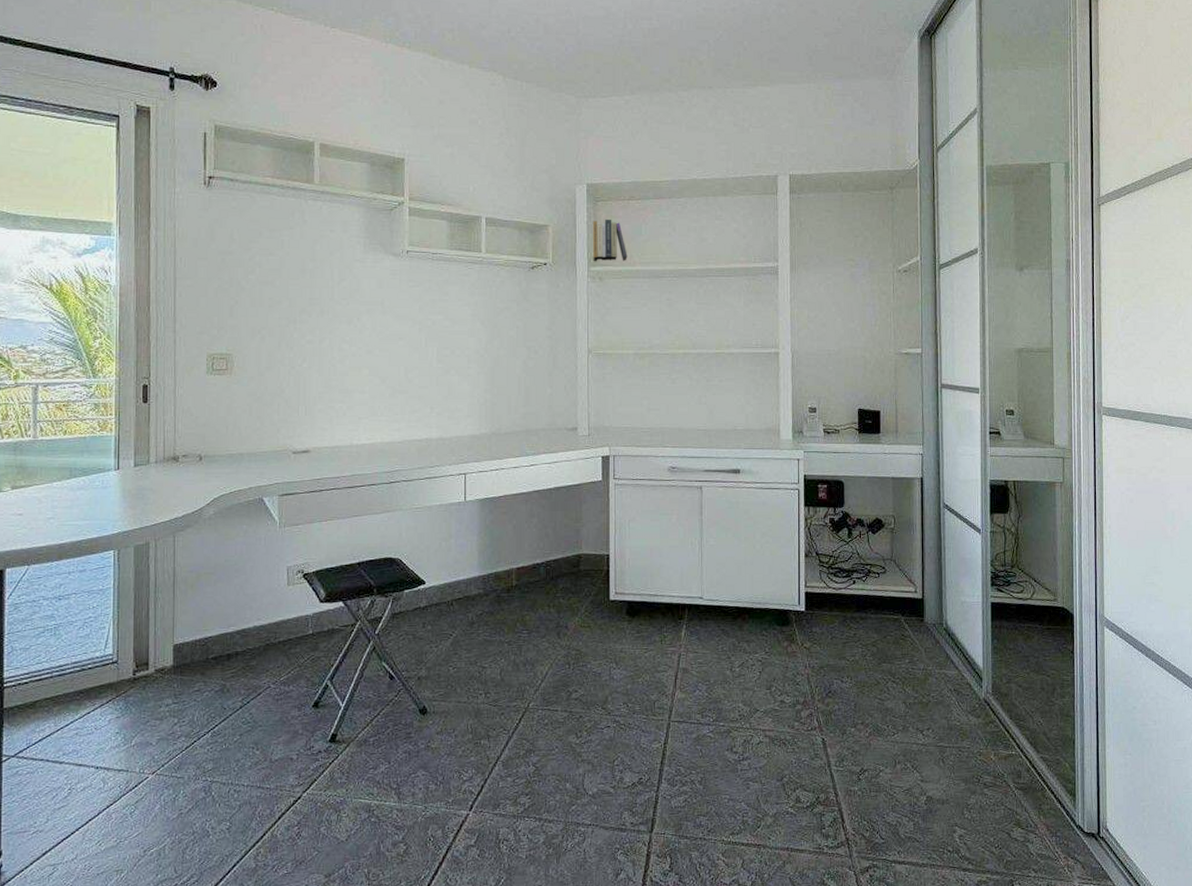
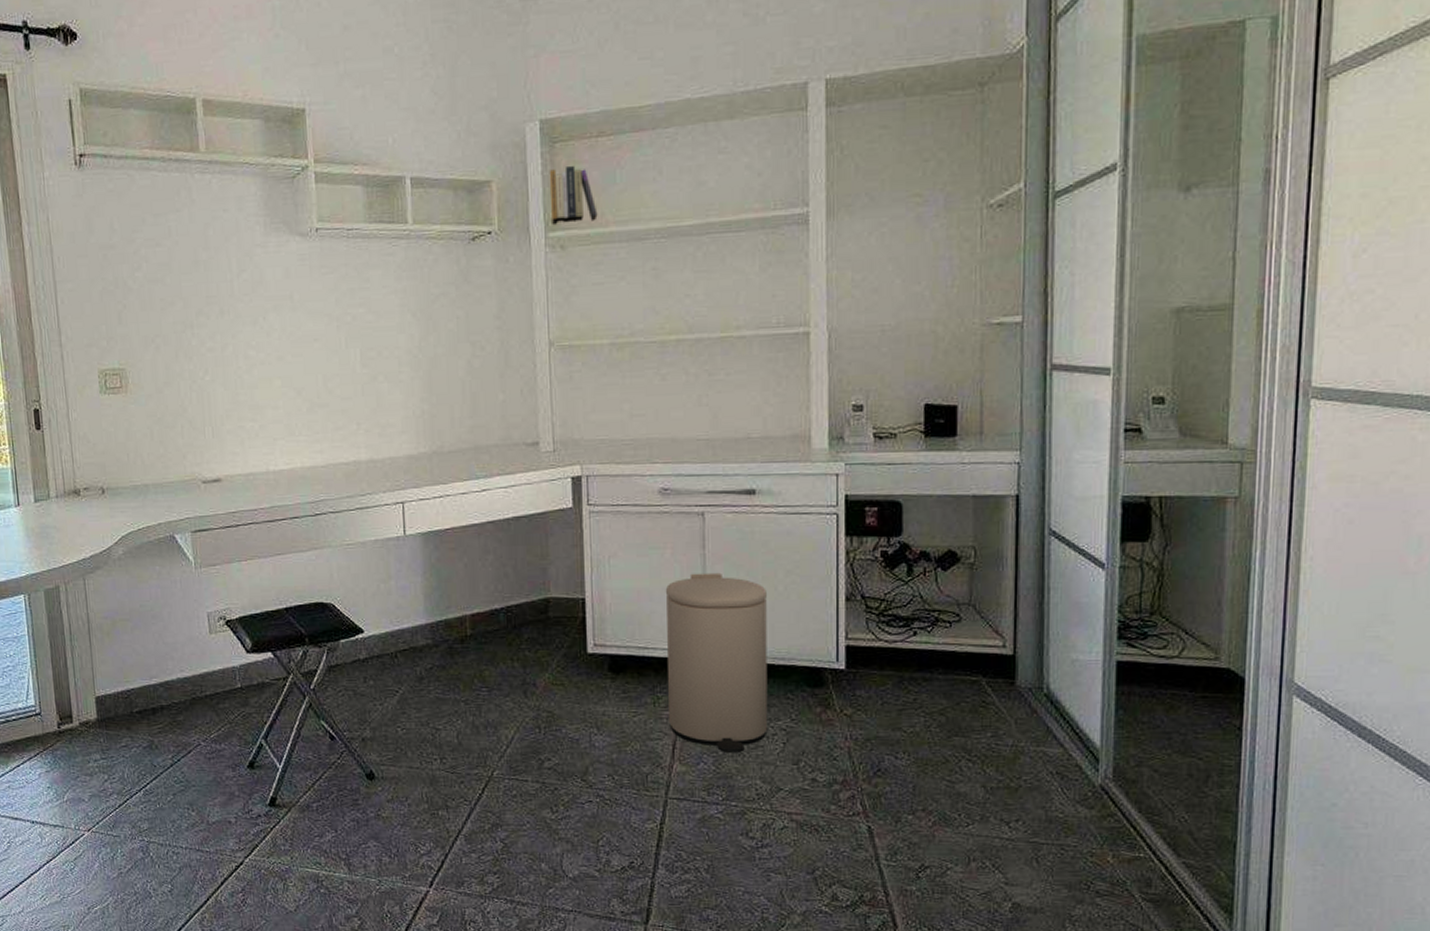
pedal bin: none [671,534,748,681] -> present [665,572,768,753]

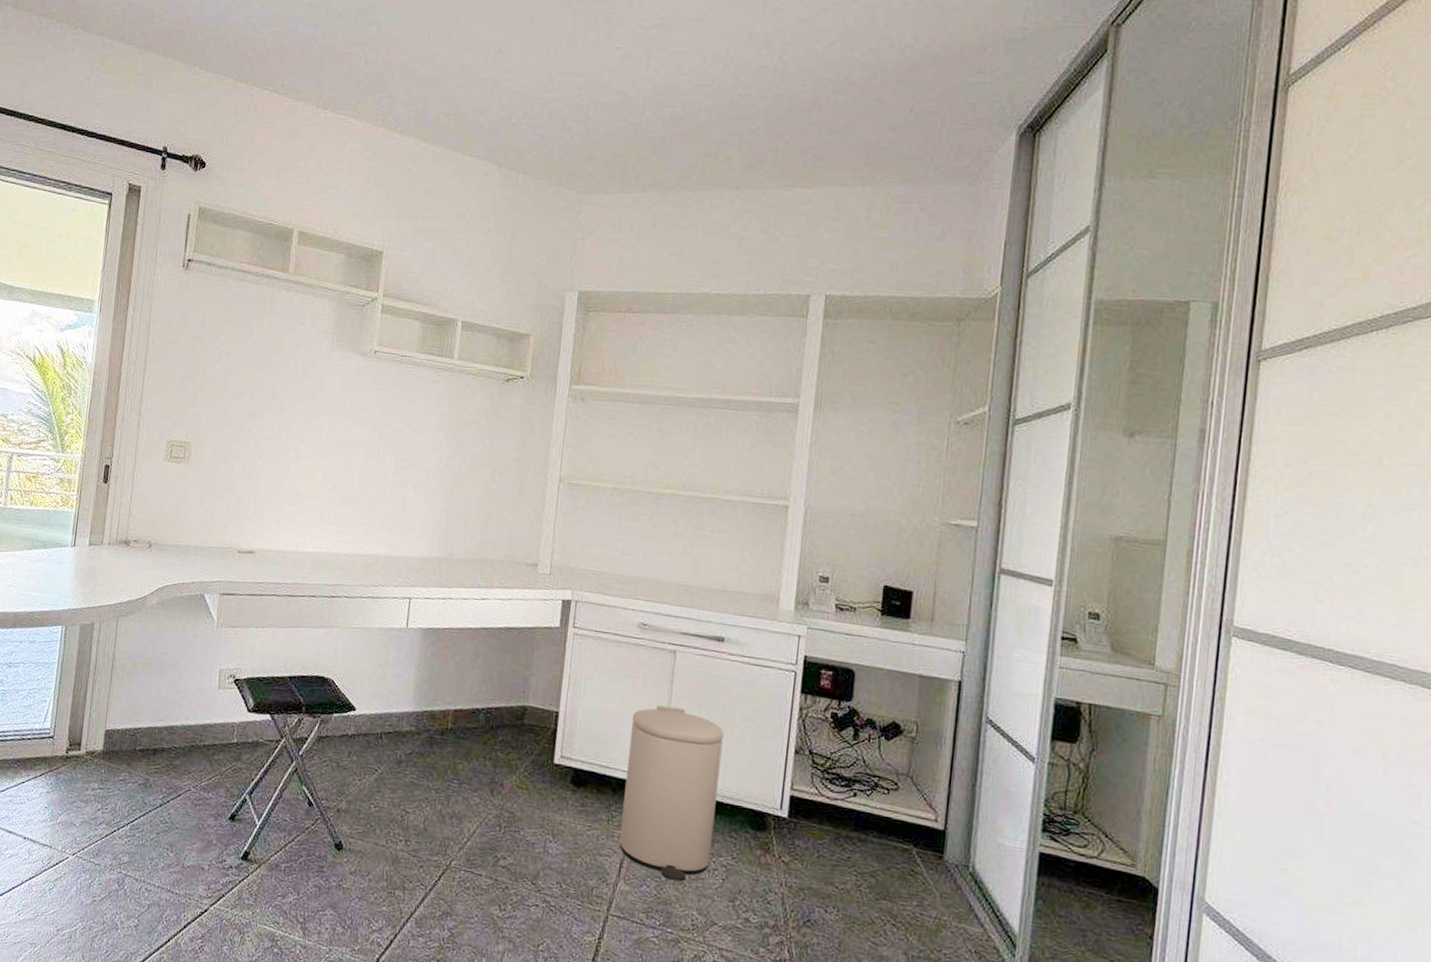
books: present [549,166,598,226] -> none [577,333,617,382]

